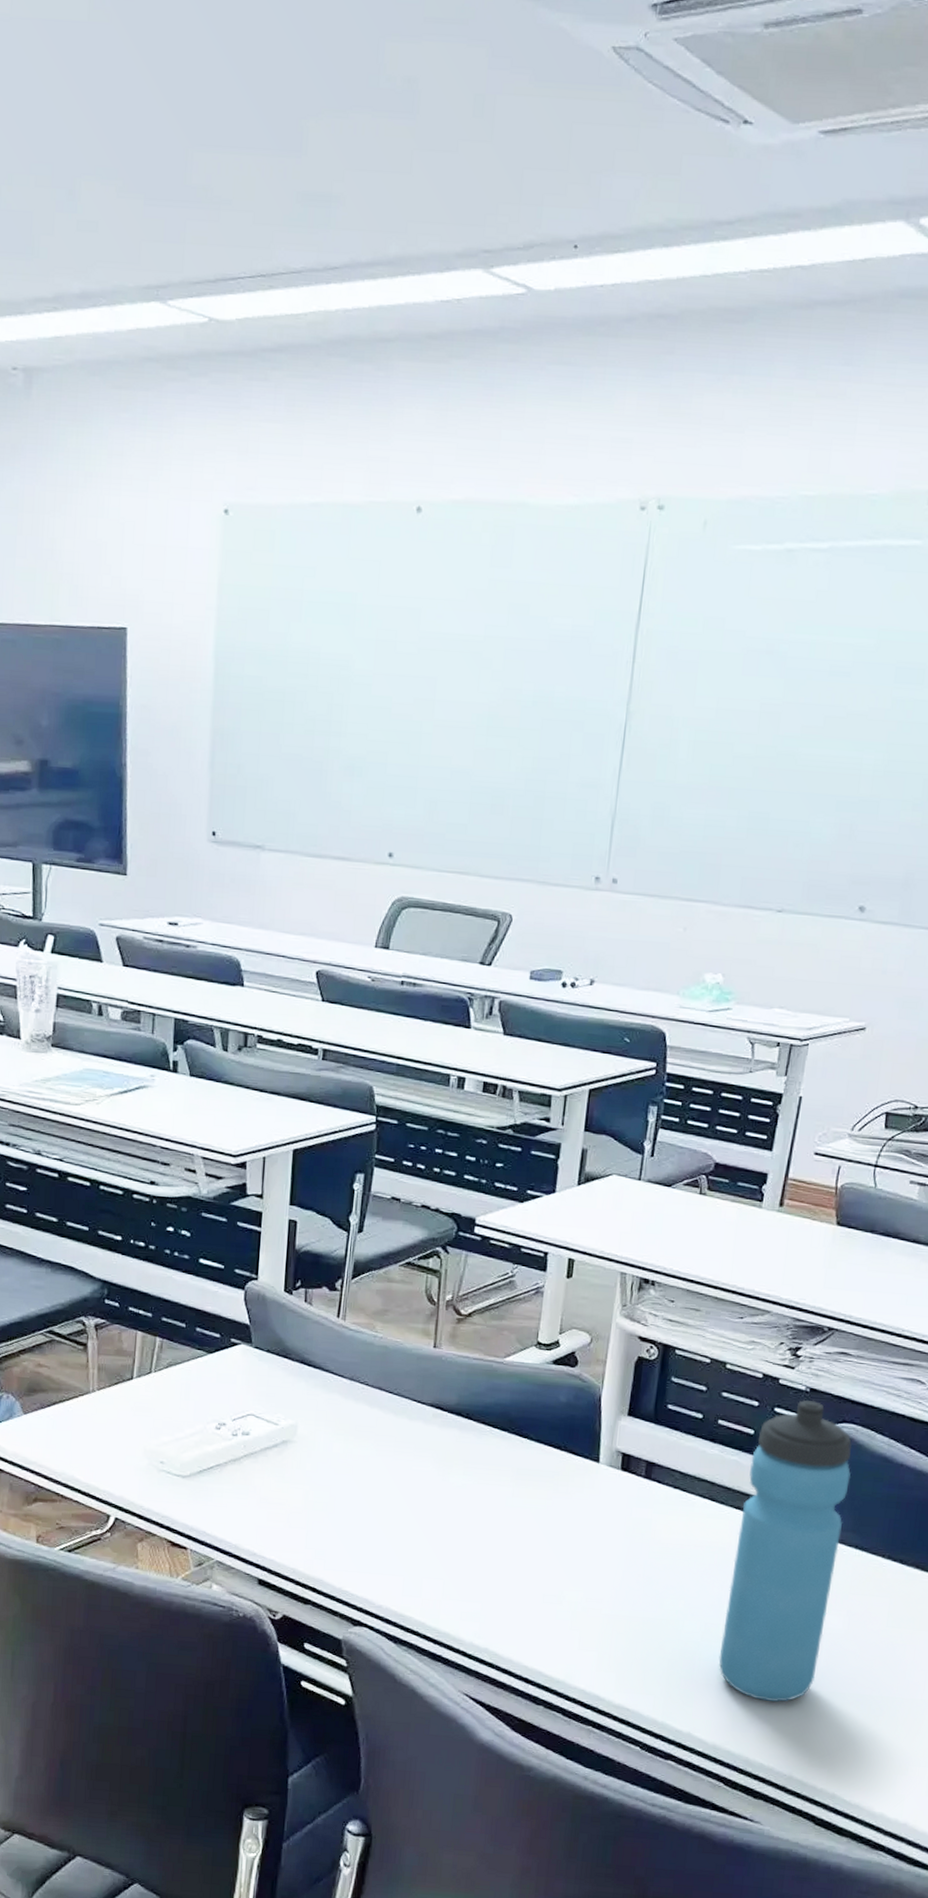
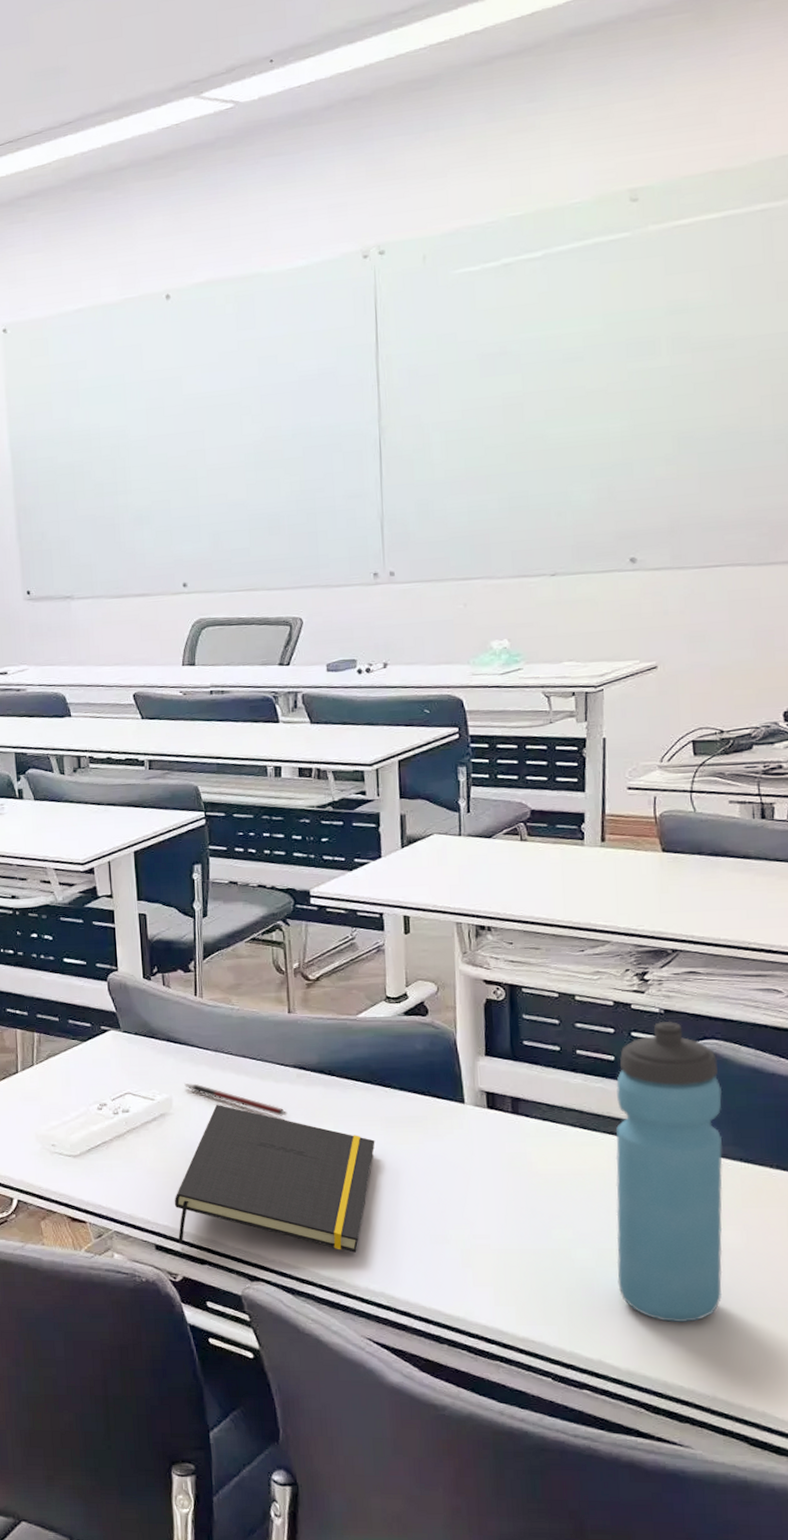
notepad: none [282,1437,503,1606] -> present [174,1105,375,1253]
pen: none [313,1411,418,1457] -> present [184,1083,288,1116]

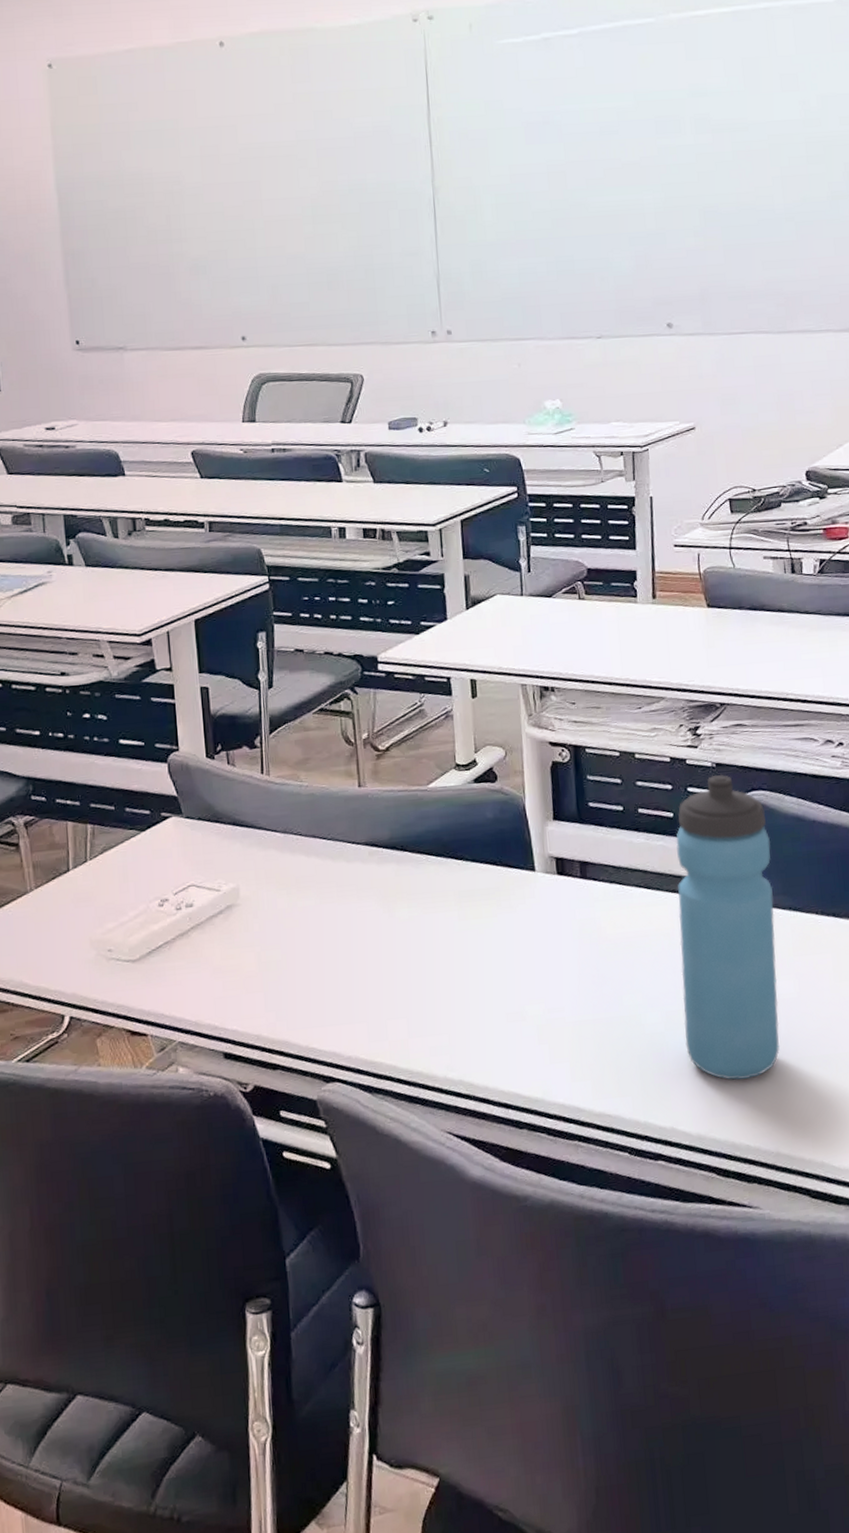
notepad: present [174,1105,375,1253] -> none [243,891,450,1048]
pen: present [184,1083,288,1116] -> none [252,869,361,899]

